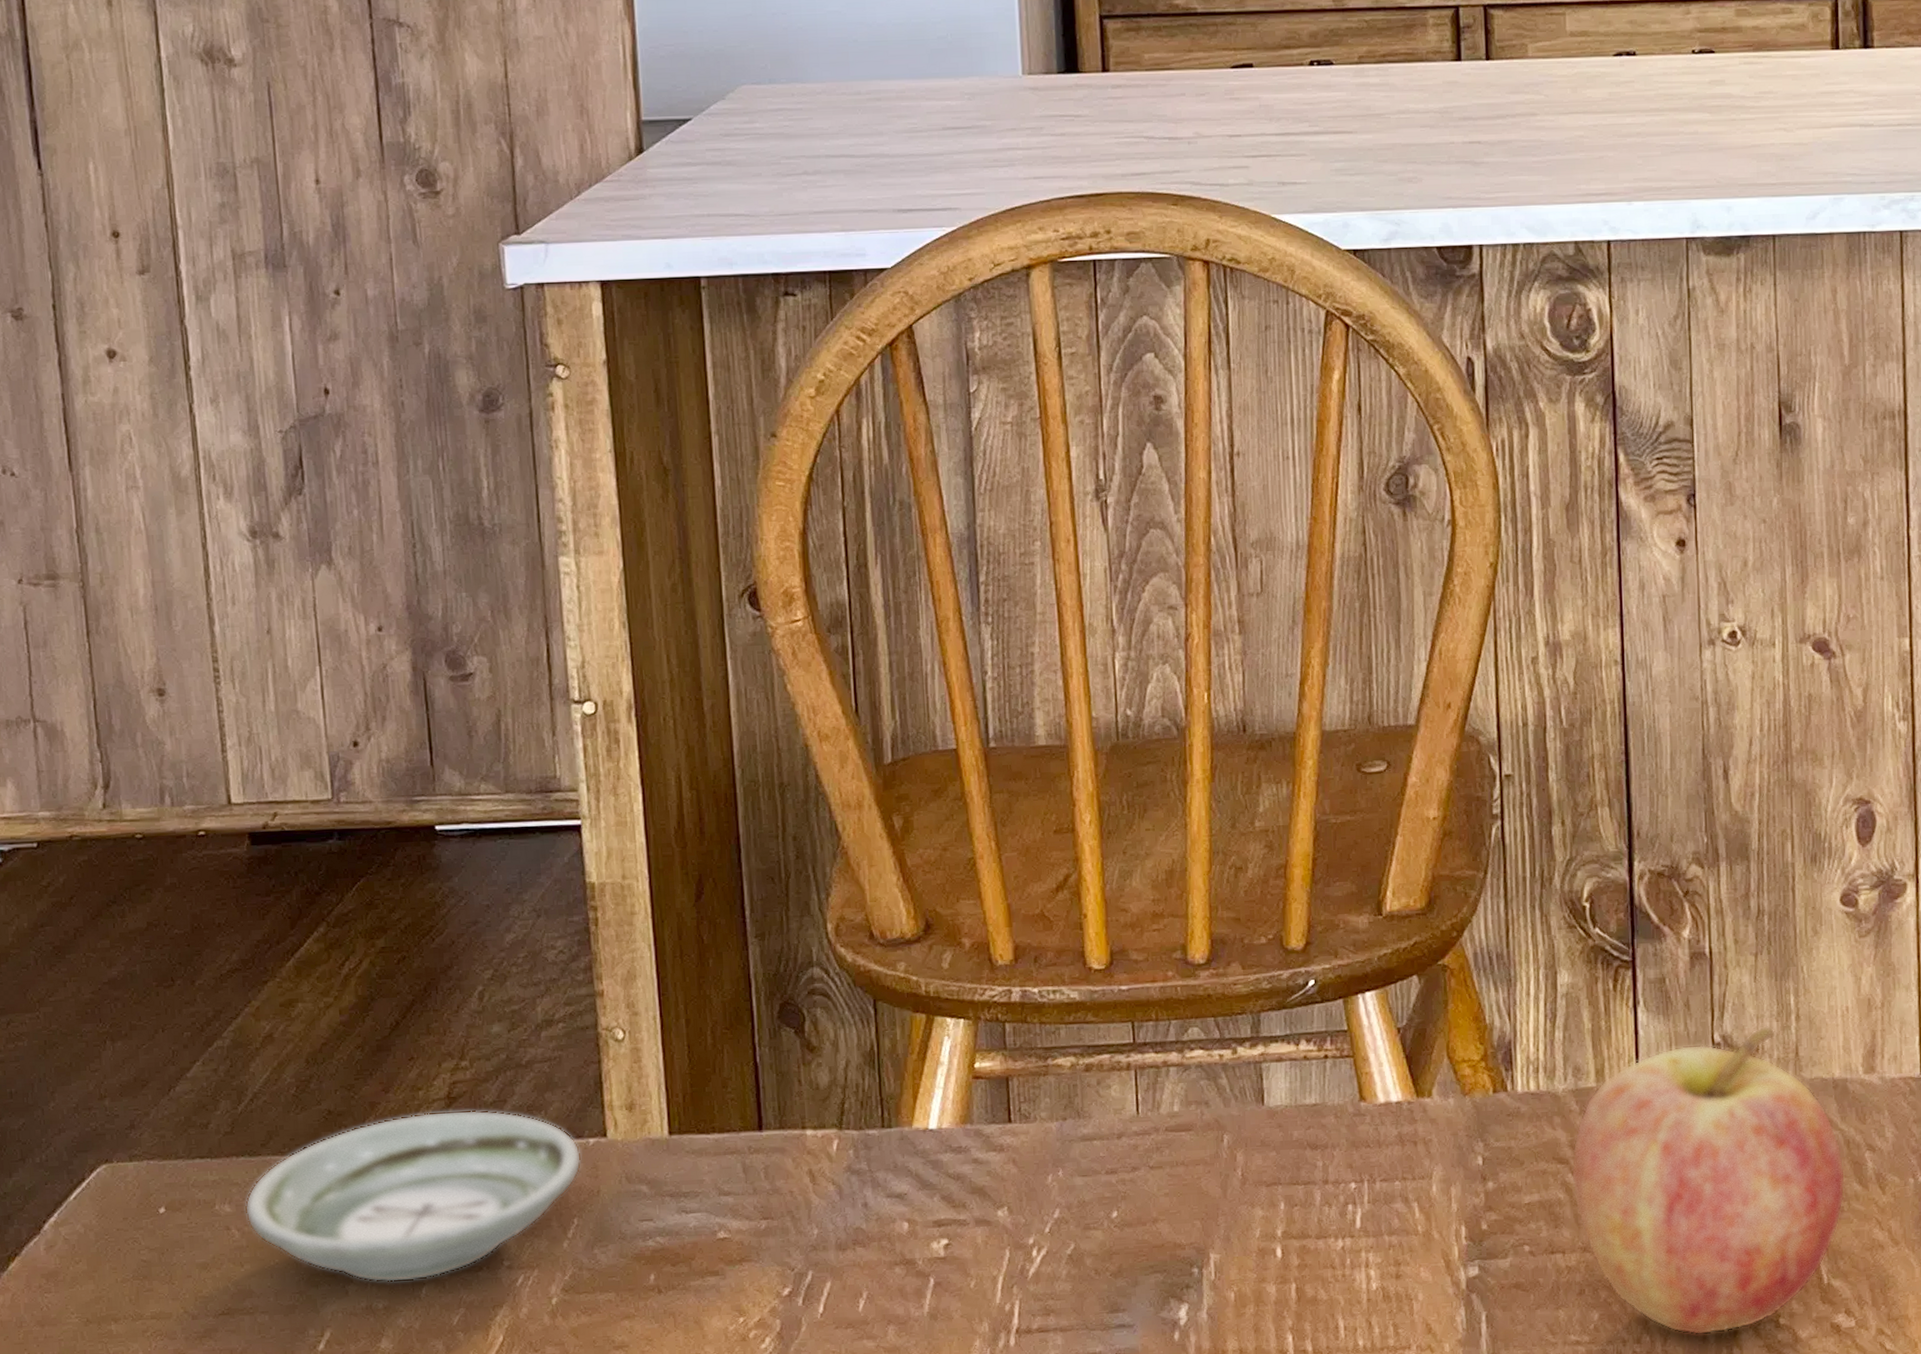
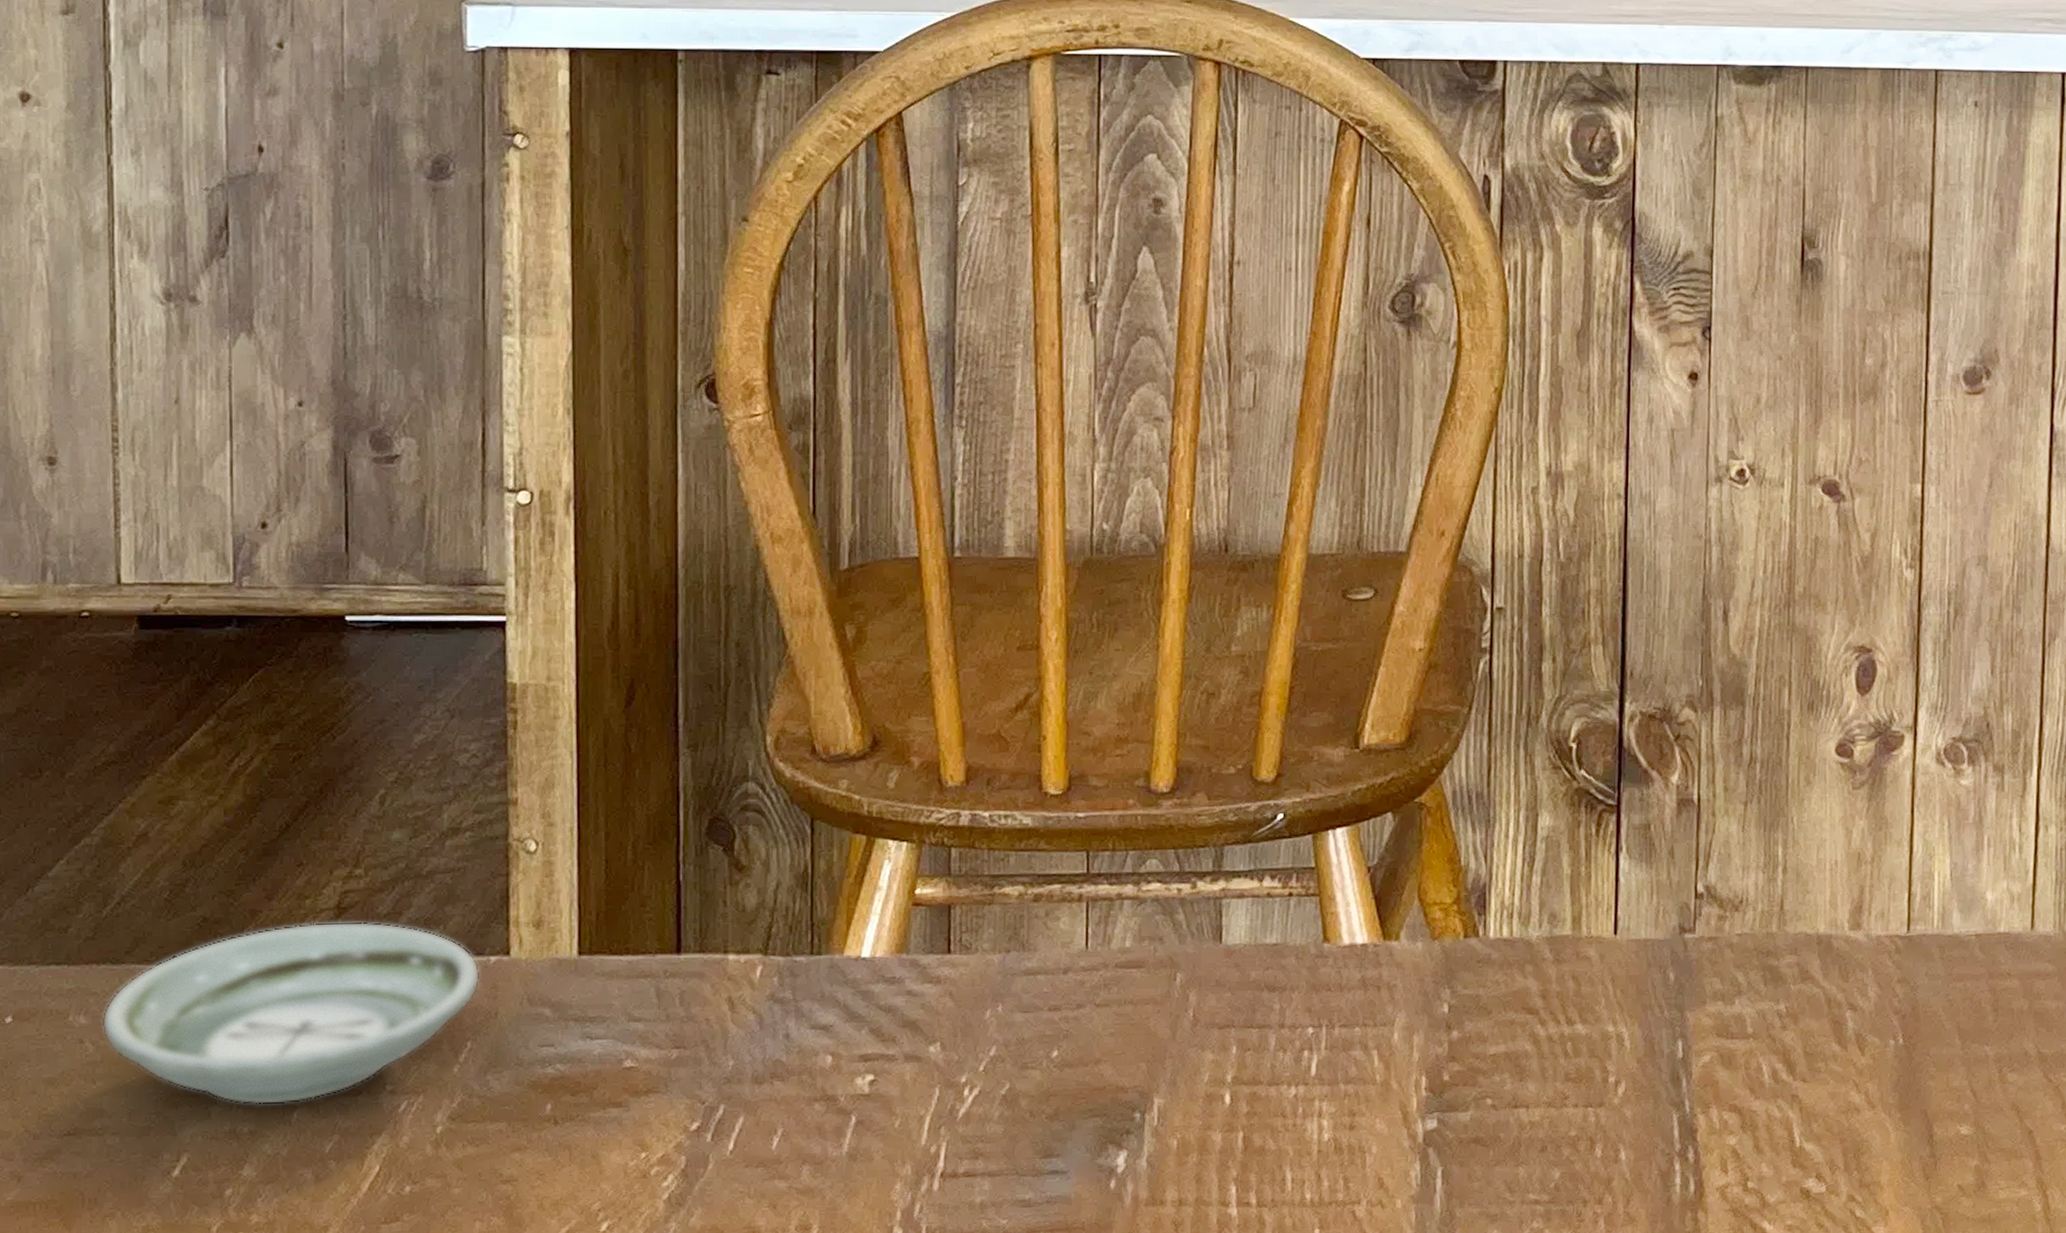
fruit: present [1570,1025,1846,1336] -> none [1539,876,1825,1197]

